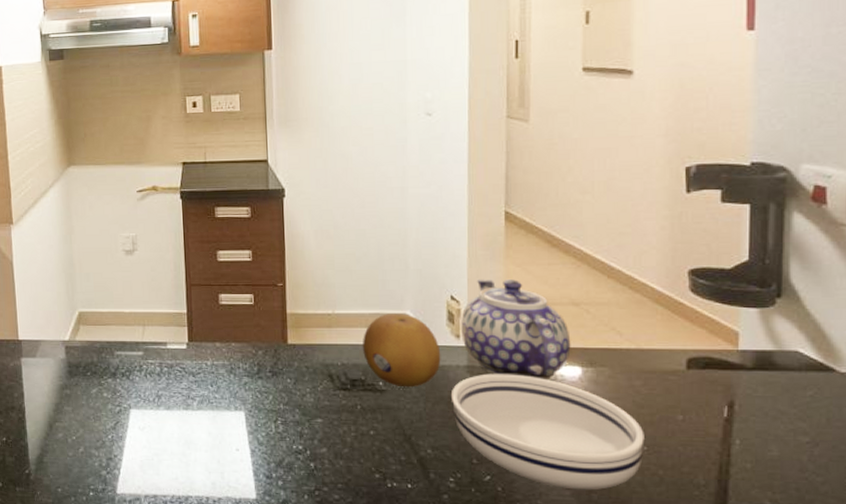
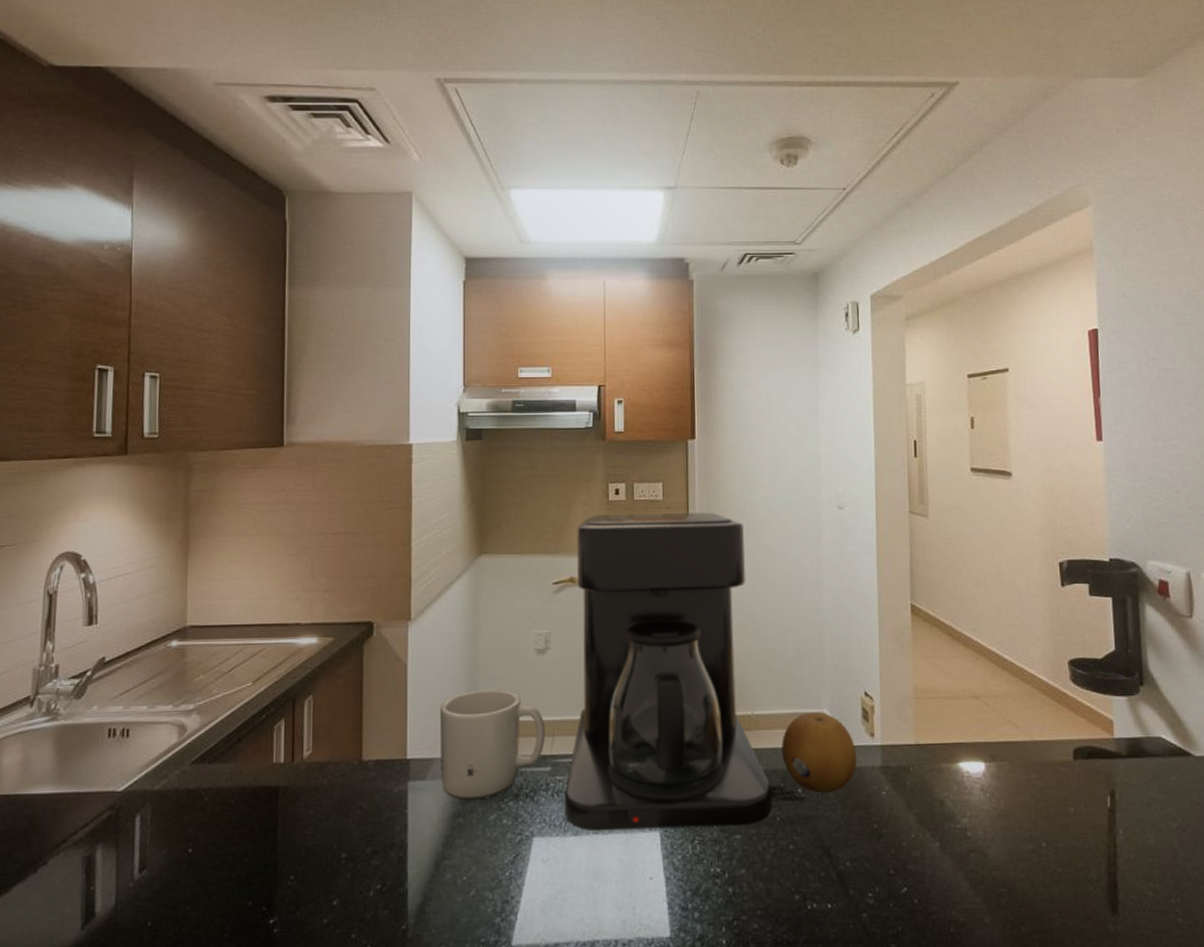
mug: none [43,284,137,376] -> present [439,689,545,800]
coffee maker: none [156,122,353,411] -> present [565,512,772,832]
bowl: present [450,374,644,490] -> none [867,773,1044,896]
teapot: present [461,278,571,381] -> none [875,673,975,778]

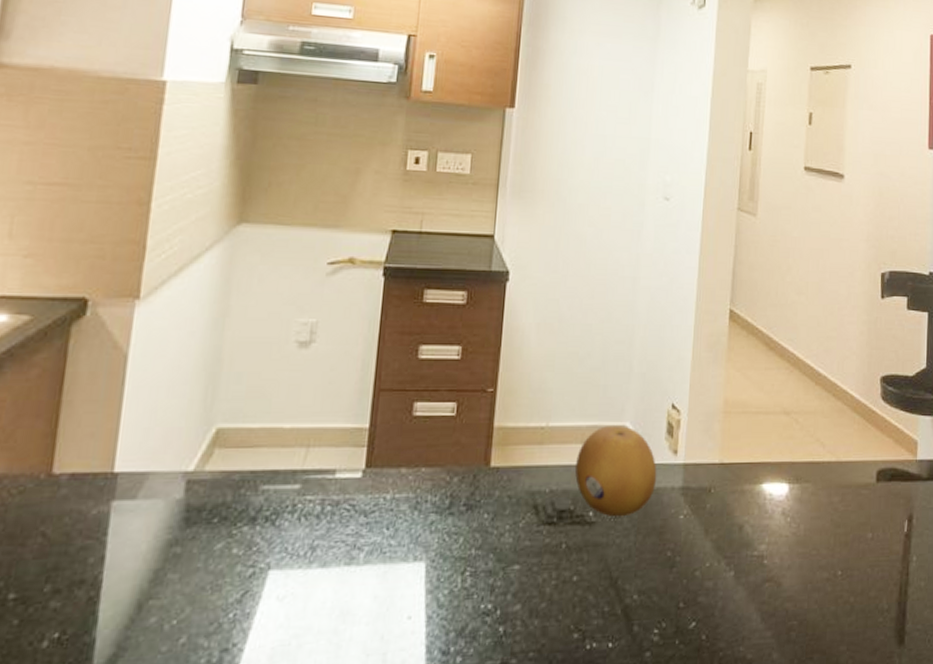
mug: present [439,689,545,800] -> none [157,389,300,525]
coffee maker: present [565,512,772,832] -> none [312,186,560,563]

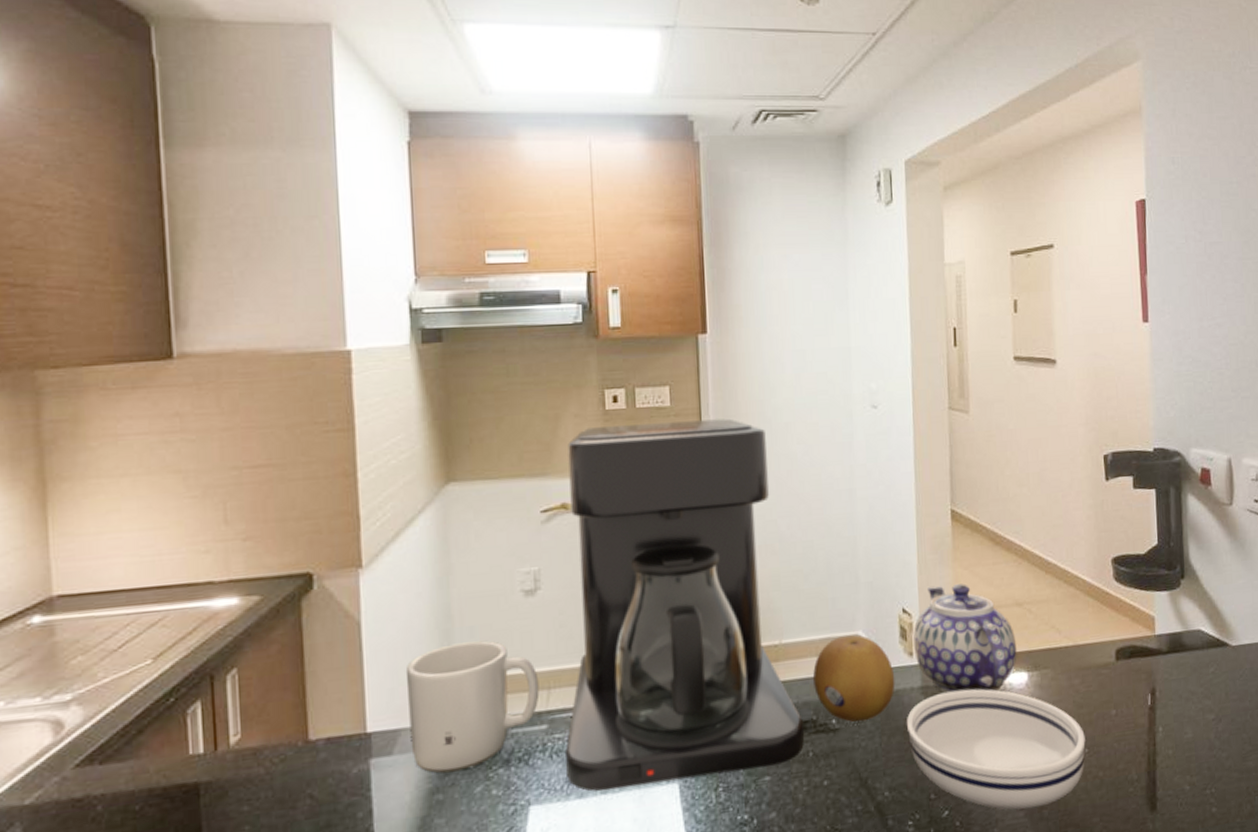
mug: none [157,389,300,525] -> present [405,640,540,773]
coffee maker: none [312,186,560,563] -> present [565,418,804,792]
bowl: none [663,495,840,630] -> present [906,688,1086,810]
teapot: none [679,384,781,501] -> present [913,583,1017,694]

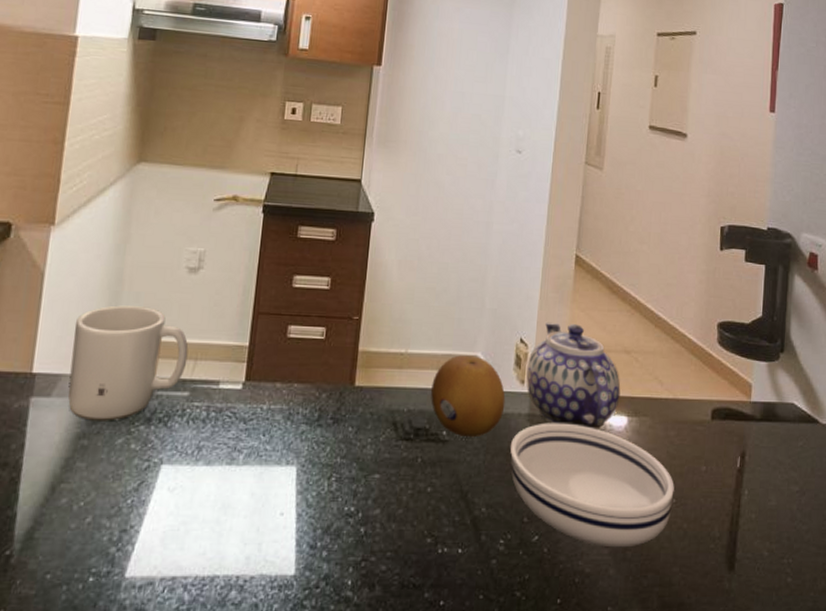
coffee maker: present [565,418,804,792] -> none [198,133,420,465]

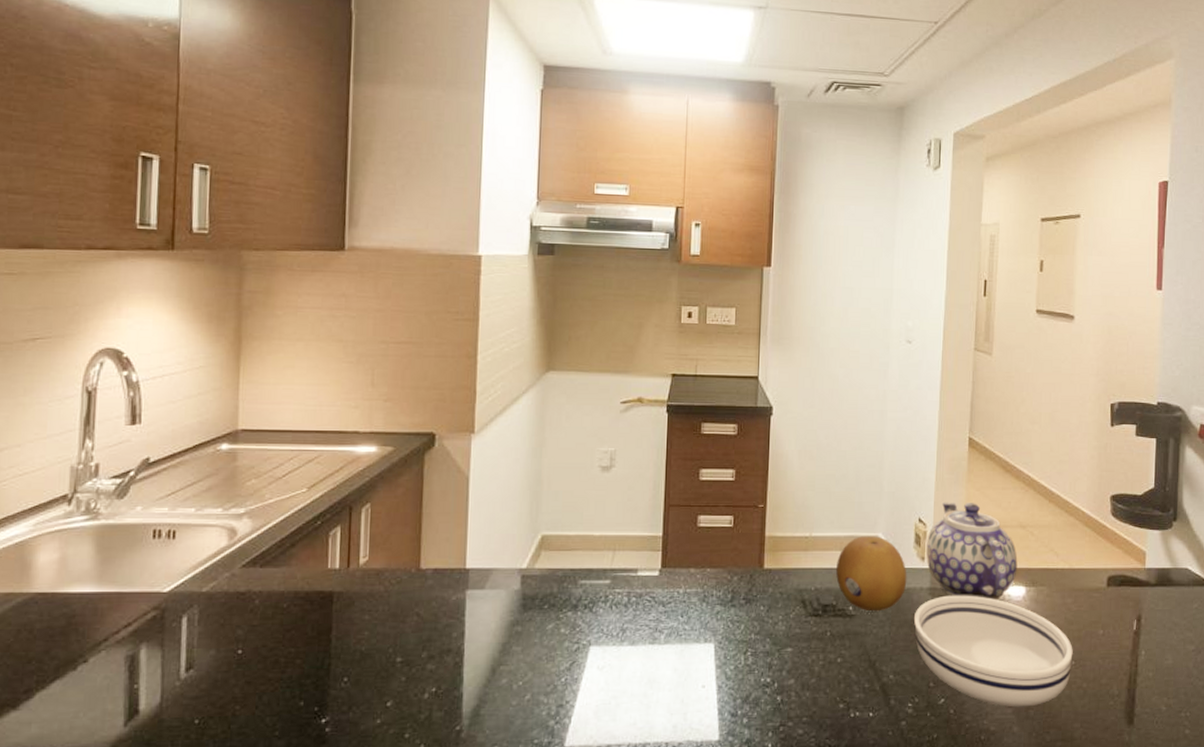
mug: present [68,305,189,421] -> none [499,504,607,609]

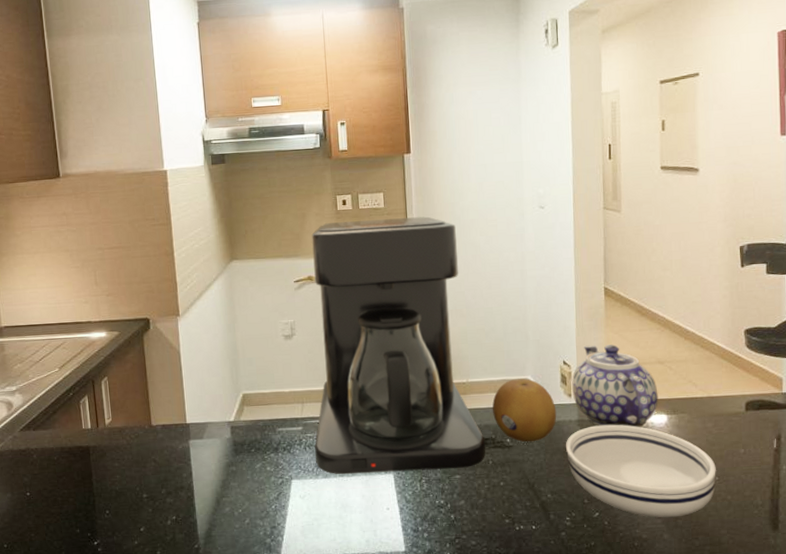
coffee maker: none [622,337,824,642] -> present [311,216,485,475]

